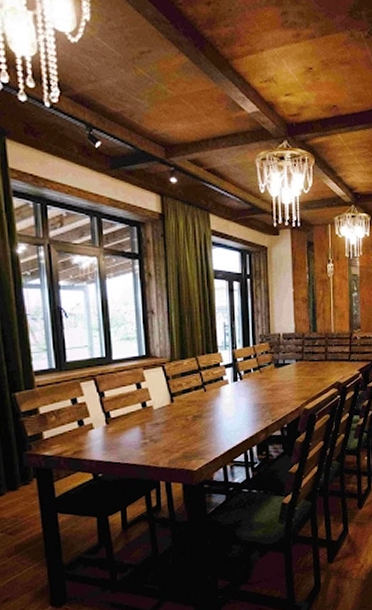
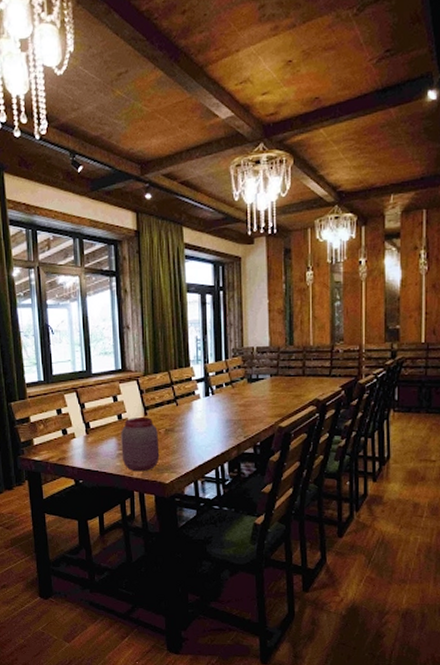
jar: none [145,404,187,461] -> present [121,418,160,472]

